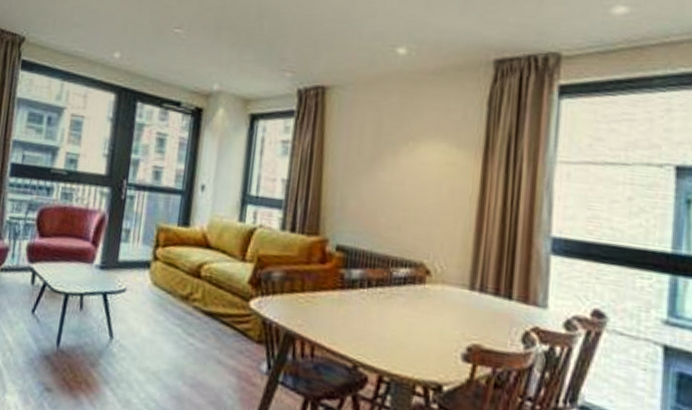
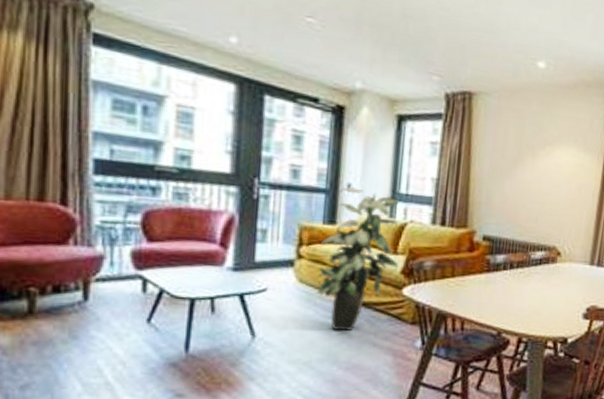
indoor plant: none [167,188,249,343] -> present [316,187,399,330]

